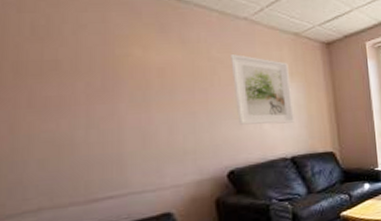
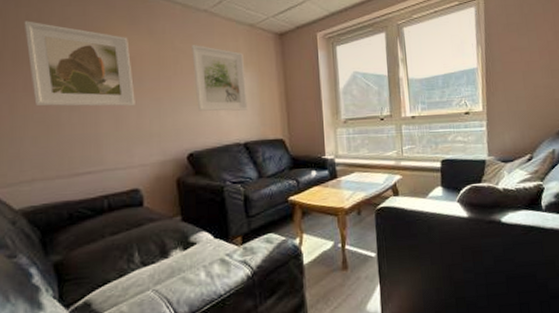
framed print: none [28,28,166,124] -> present [24,21,135,107]

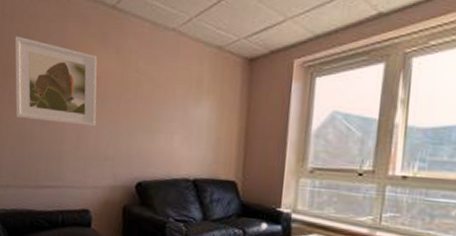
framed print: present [192,45,248,111] -> none [152,67,206,144]

